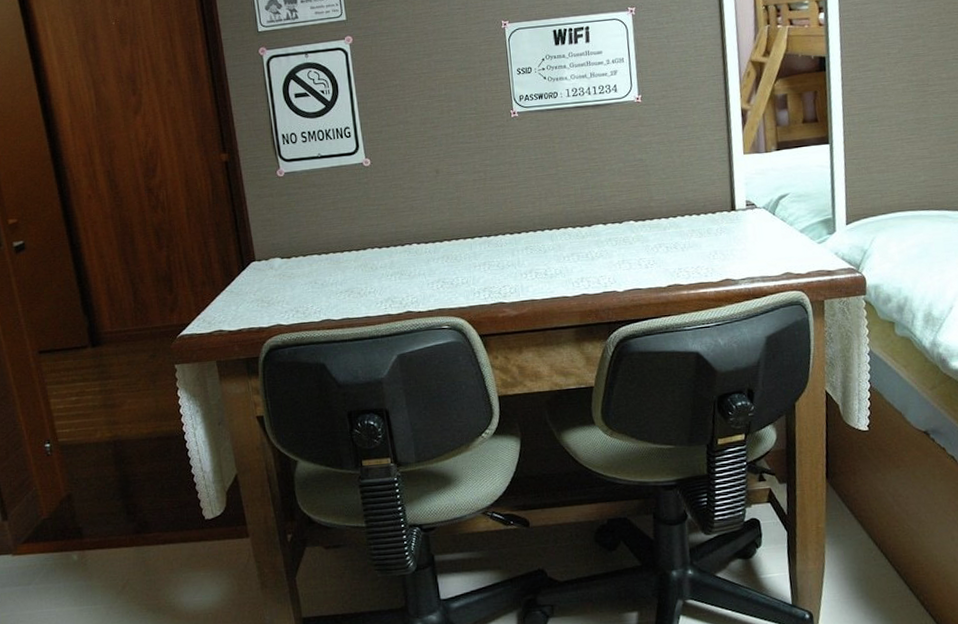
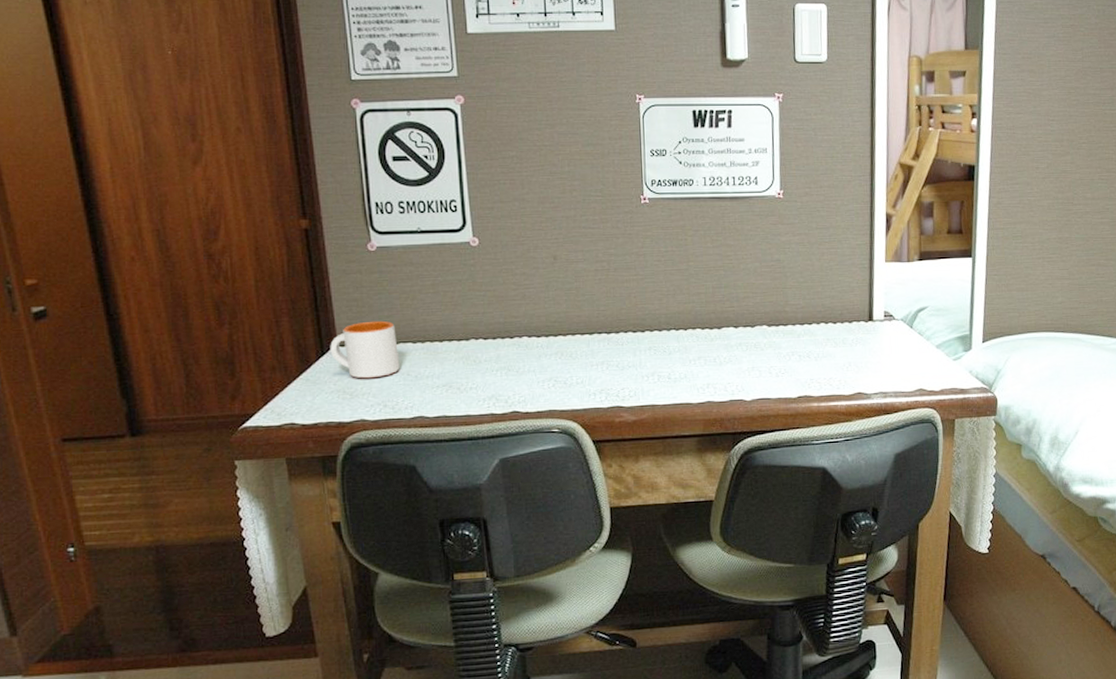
mug: none [249,236,308,289] -> present [330,320,400,379]

